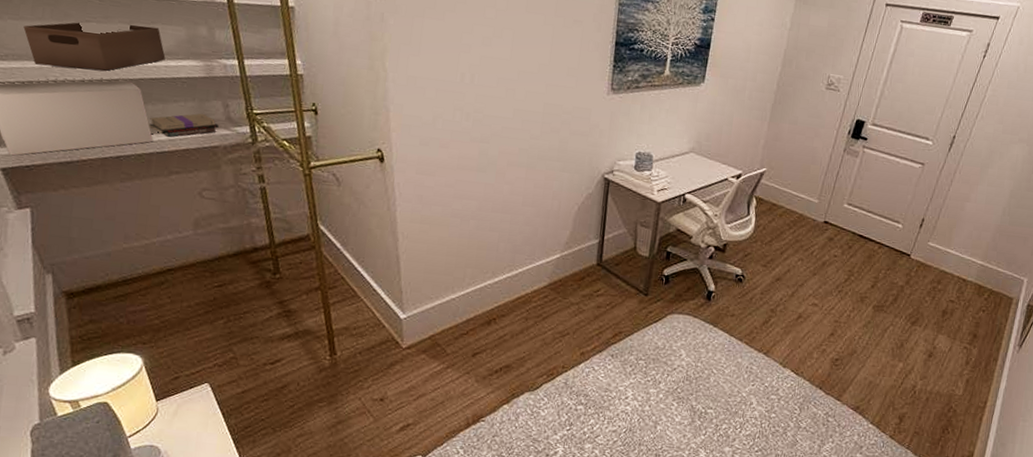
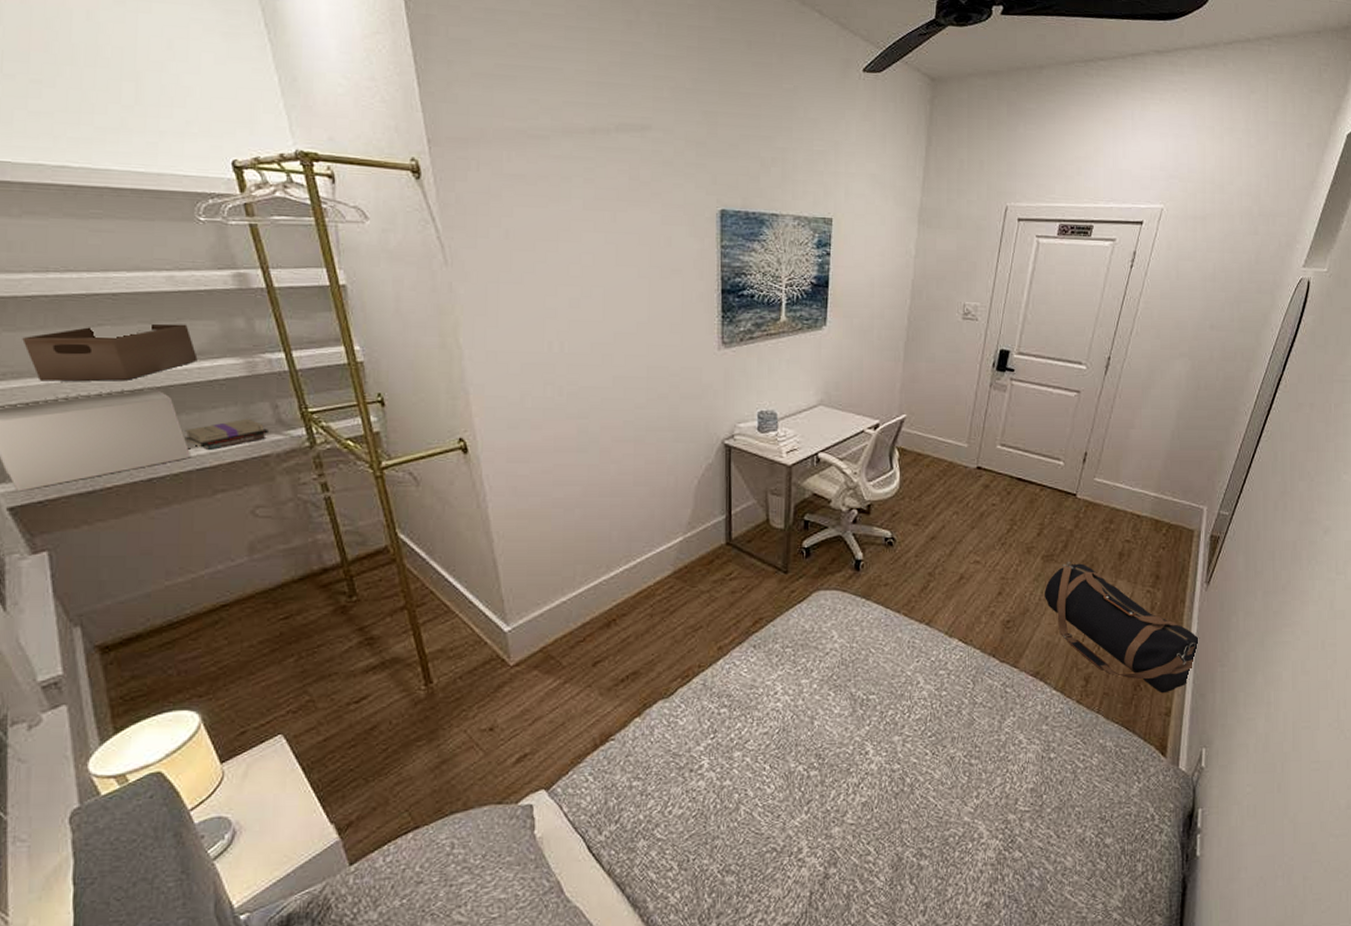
duffel bag: none [871,312,1007,439] -> present [1045,561,1200,694]

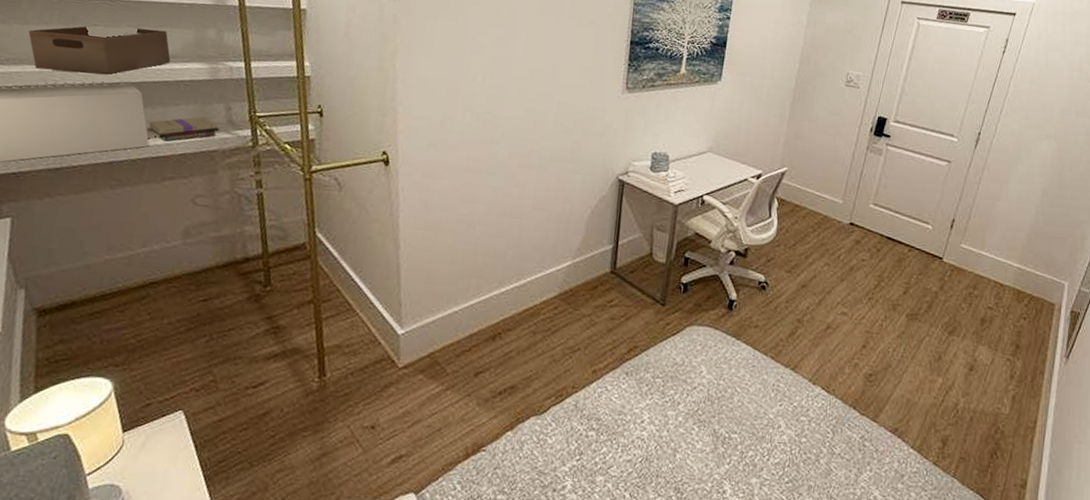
duffel bag: present [1045,561,1200,694] -> none [907,321,1058,465]

